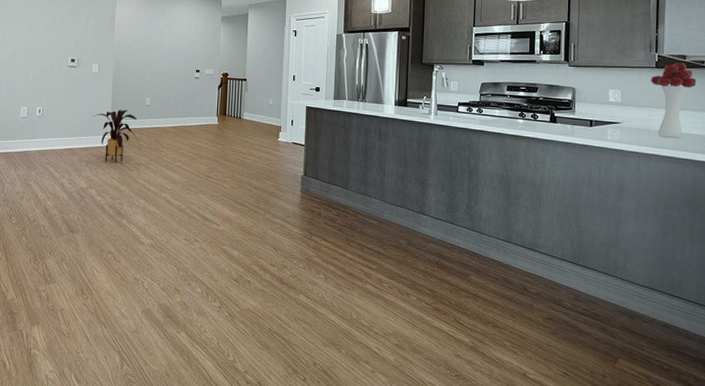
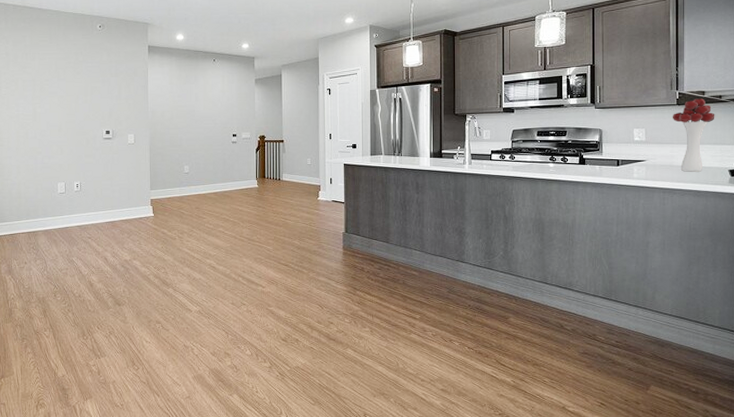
house plant: present [93,109,139,163] -> none [132,178,179,233]

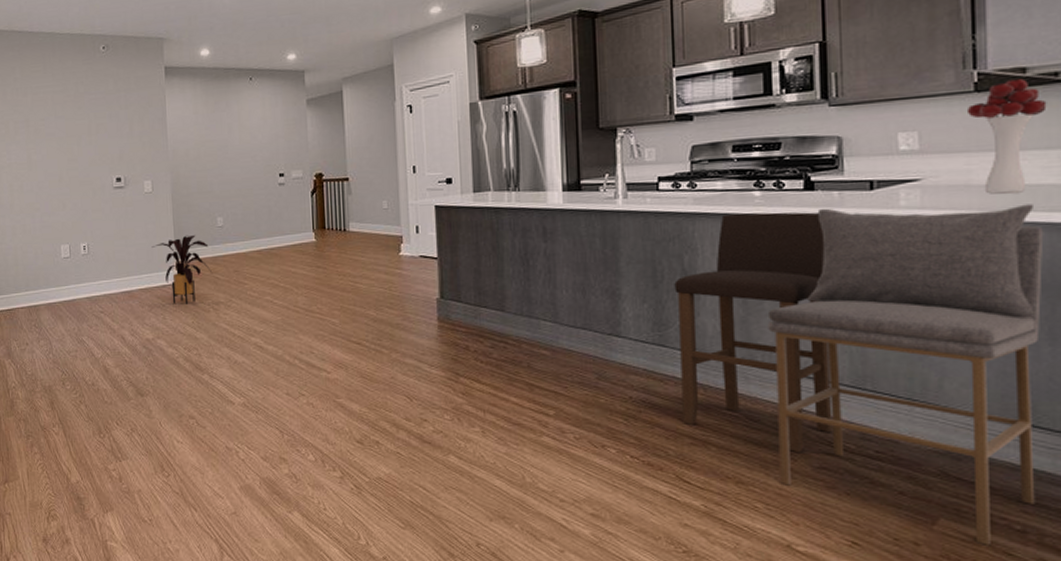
house plant: none [132,178,179,233] -> present [152,234,213,305]
bar stool: none [499,178,592,344] -> present [674,212,833,453]
bar stool: none [555,177,712,402] -> present [767,204,1044,546]

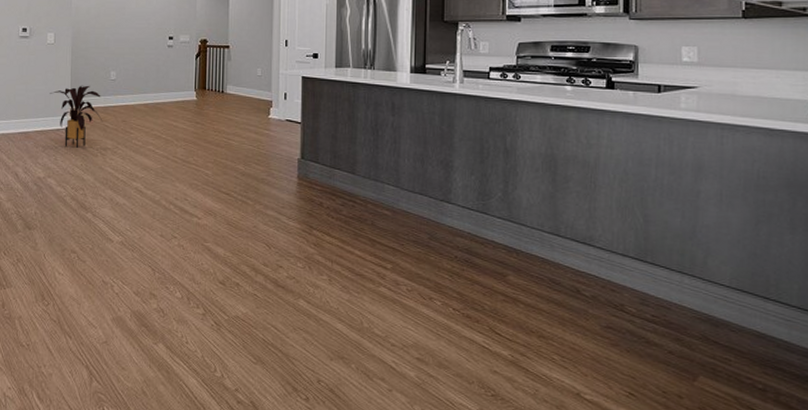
bar stool: present [674,212,833,453] -> none [497,104,621,314]
bar stool: present [767,204,1044,546] -> none [571,105,790,401]
flower bouquet: present [966,78,1047,195] -> none [735,10,797,106]

